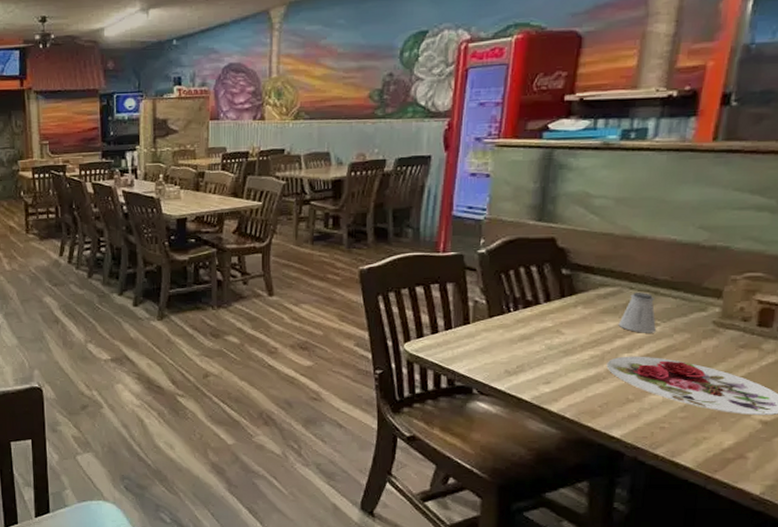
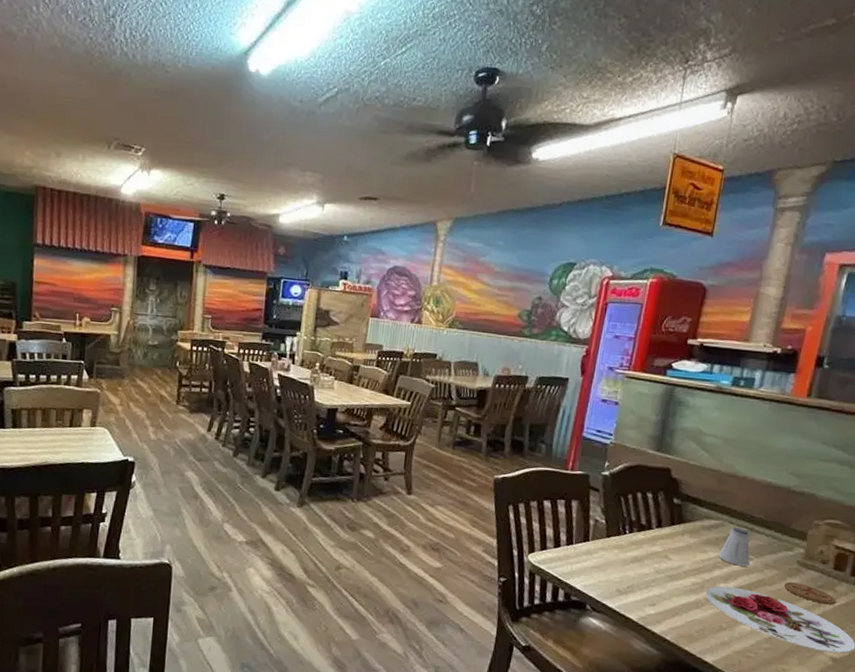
coaster: none [698,345,763,365] -> present [783,582,837,605]

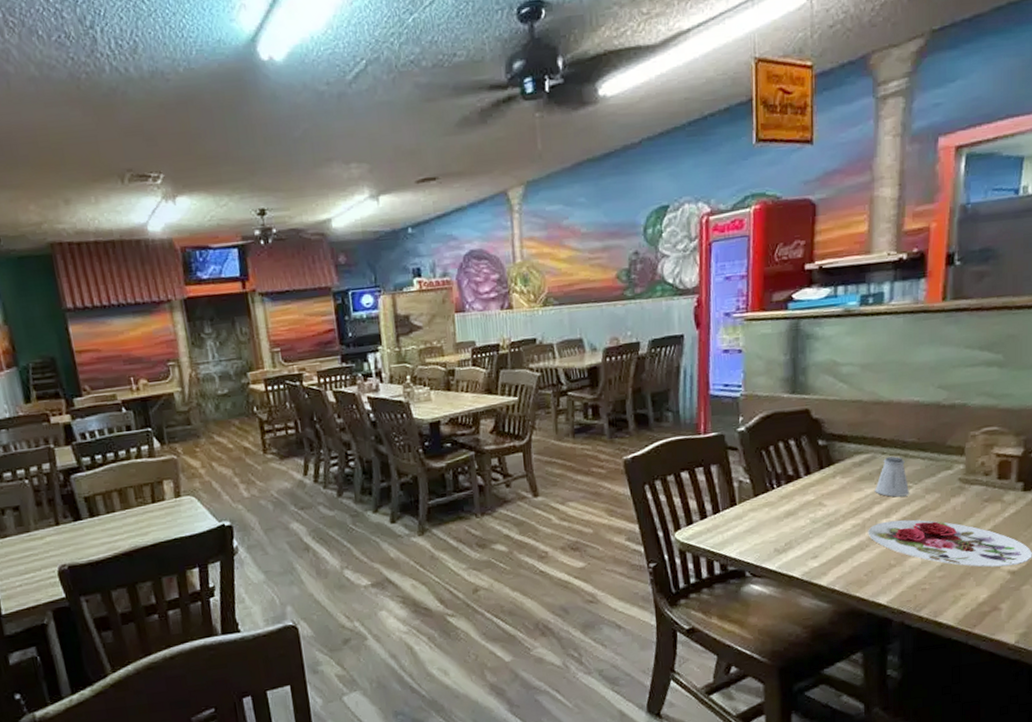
coaster: present [783,582,837,605] -> none [948,501,1006,518]

